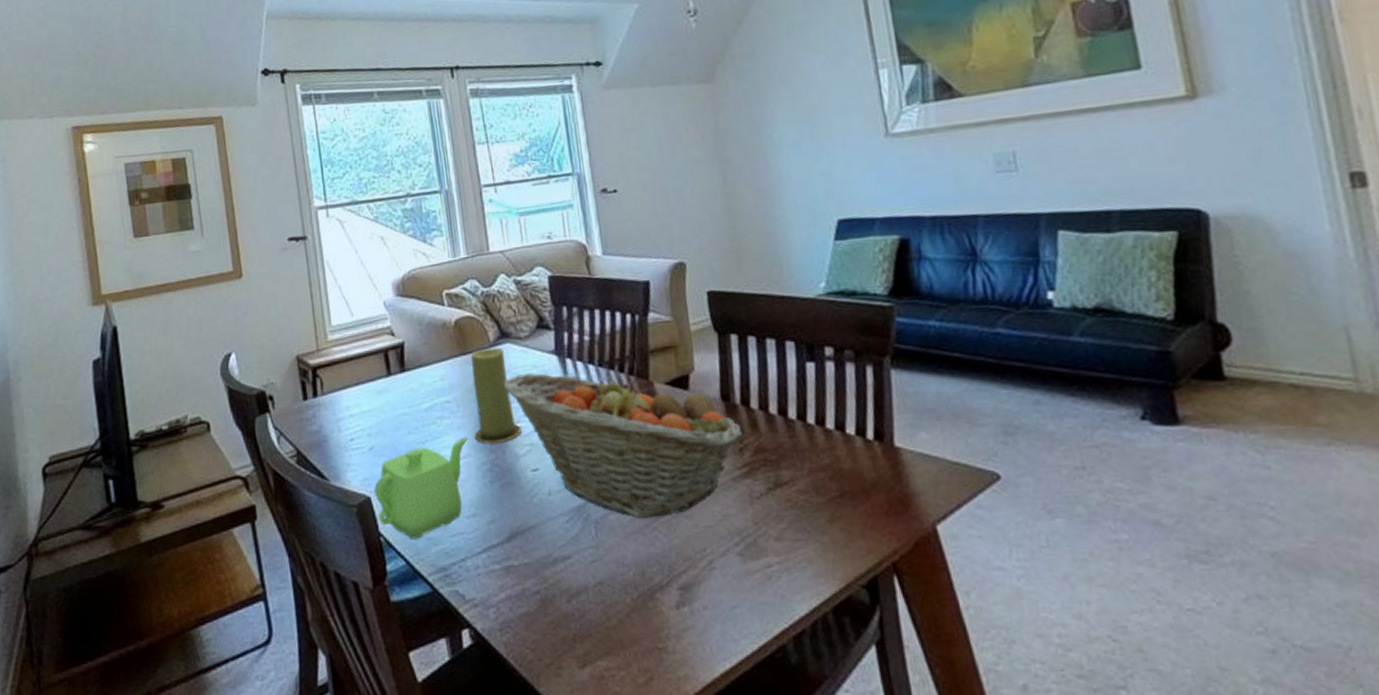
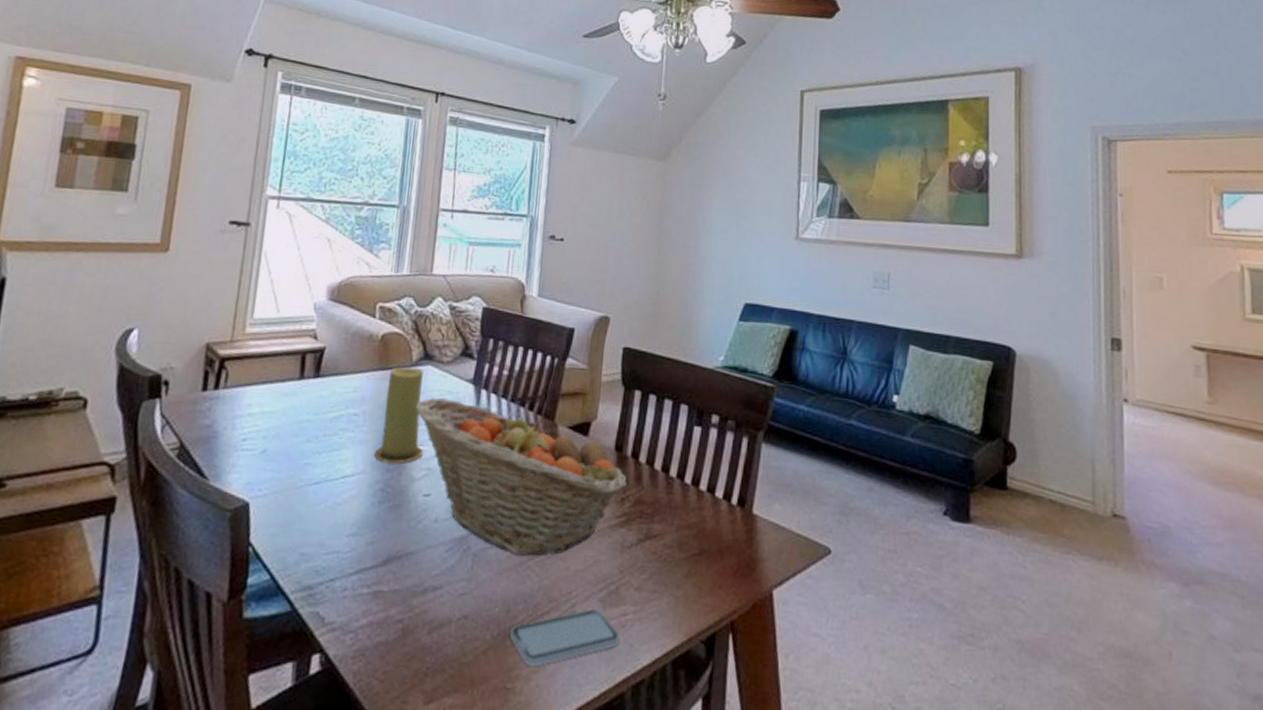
teapot: present [374,437,468,539] -> none [252,453,368,553]
smartphone: none [650,563,769,626] -> present [510,609,620,667]

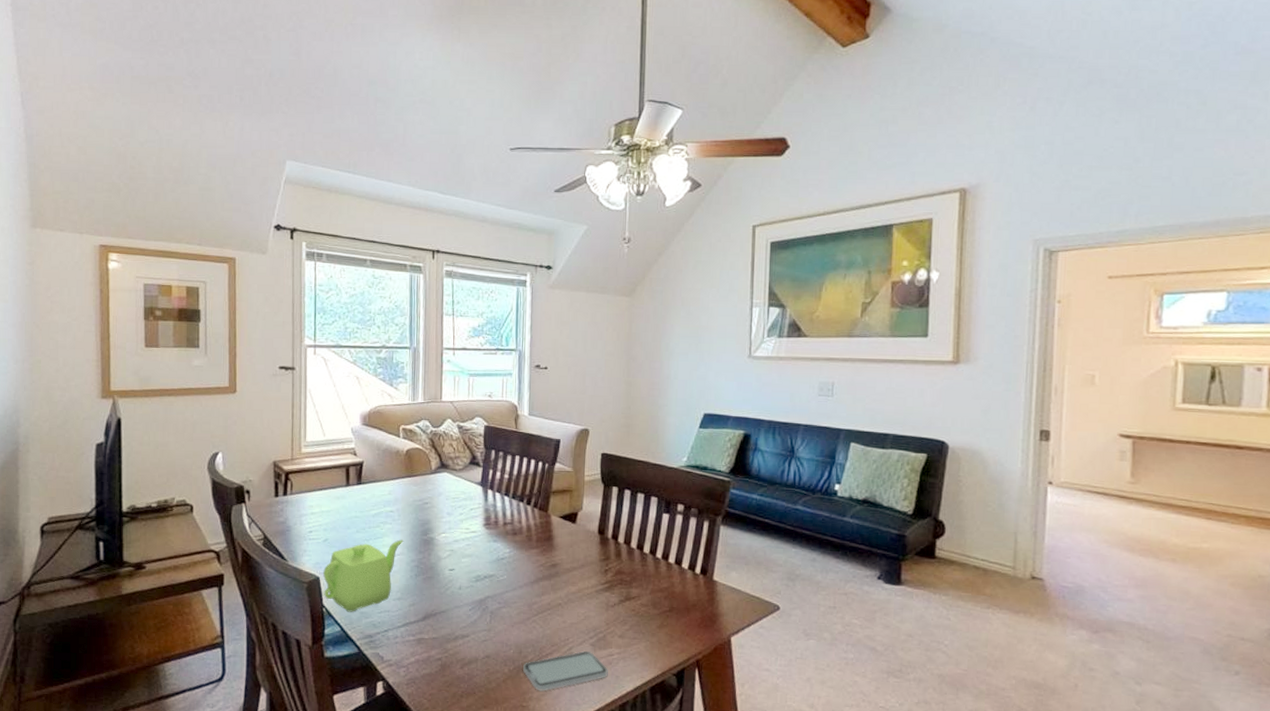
teapot: none [252,453,368,553] -> present [323,540,404,612]
candle: present [374,367,423,463] -> none [409,475,446,547]
fruit basket: present [416,398,628,556] -> none [438,497,610,613]

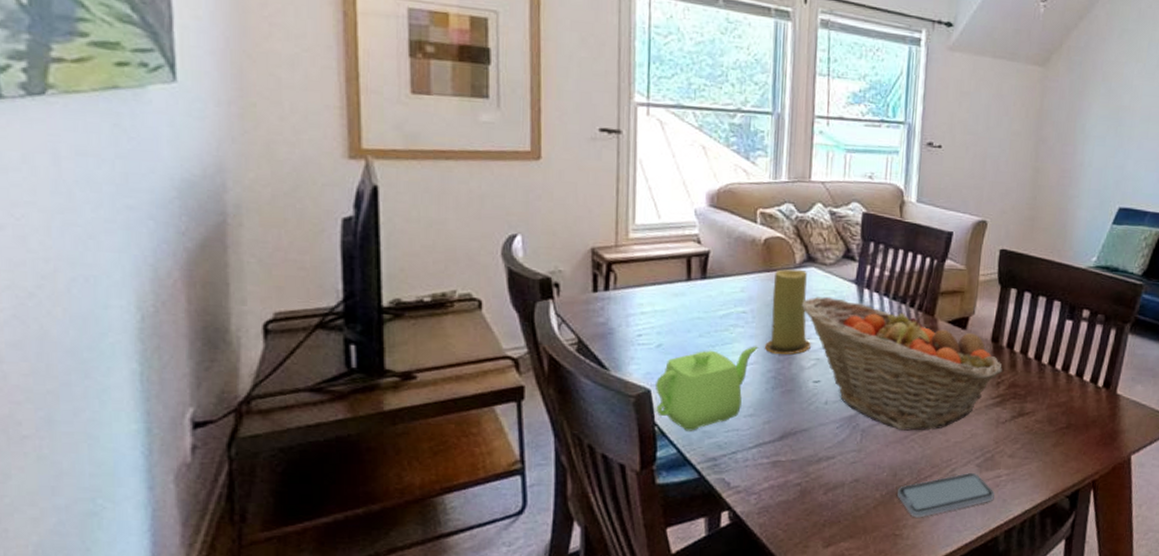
candle: none [409,475,446,547] -> present [765,269,811,355]
fruit basket: none [438,497,610,613] -> present [802,297,1003,431]

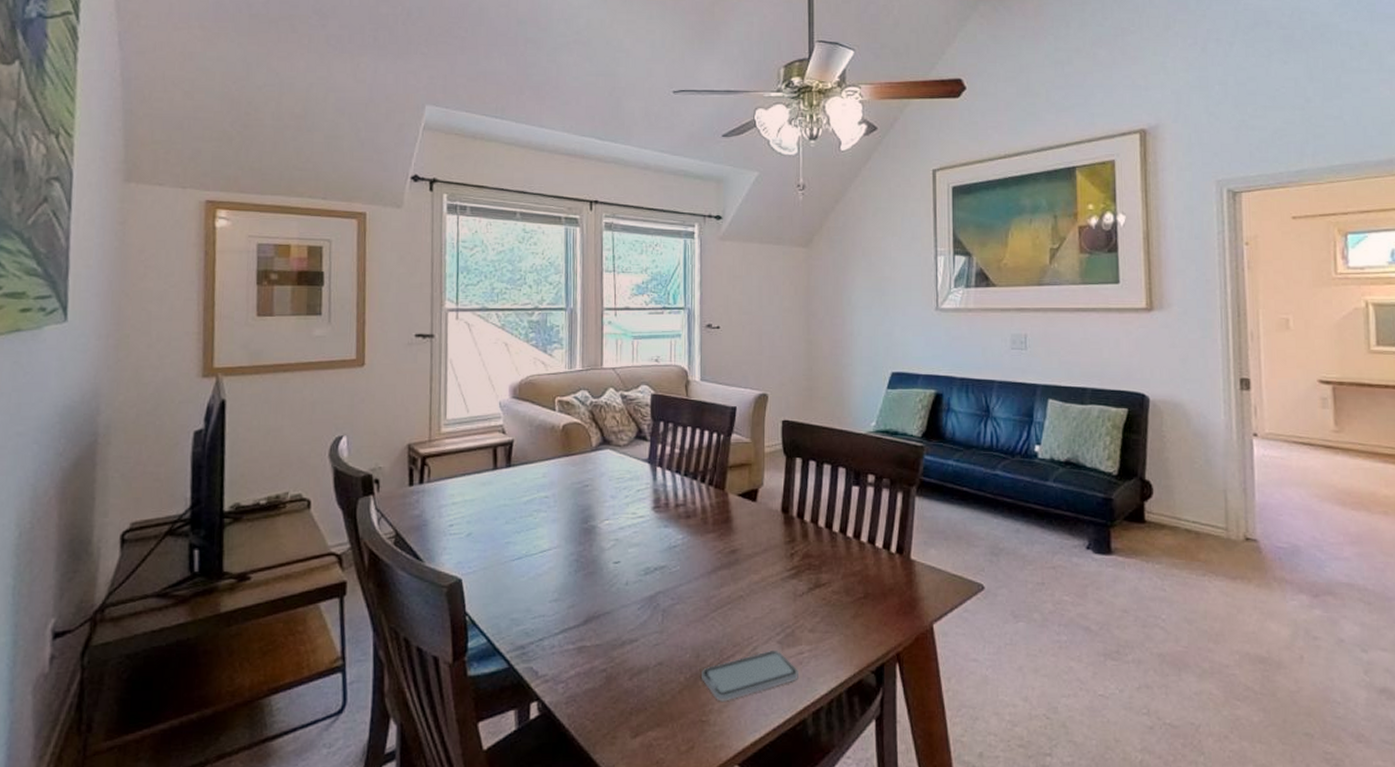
teapot: present [656,346,758,431] -> none [466,530,561,619]
candle: present [765,269,811,355] -> none [567,453,610,536]
fruit basket: present [802,297,1003,431] -> none [600,478,796,609]

